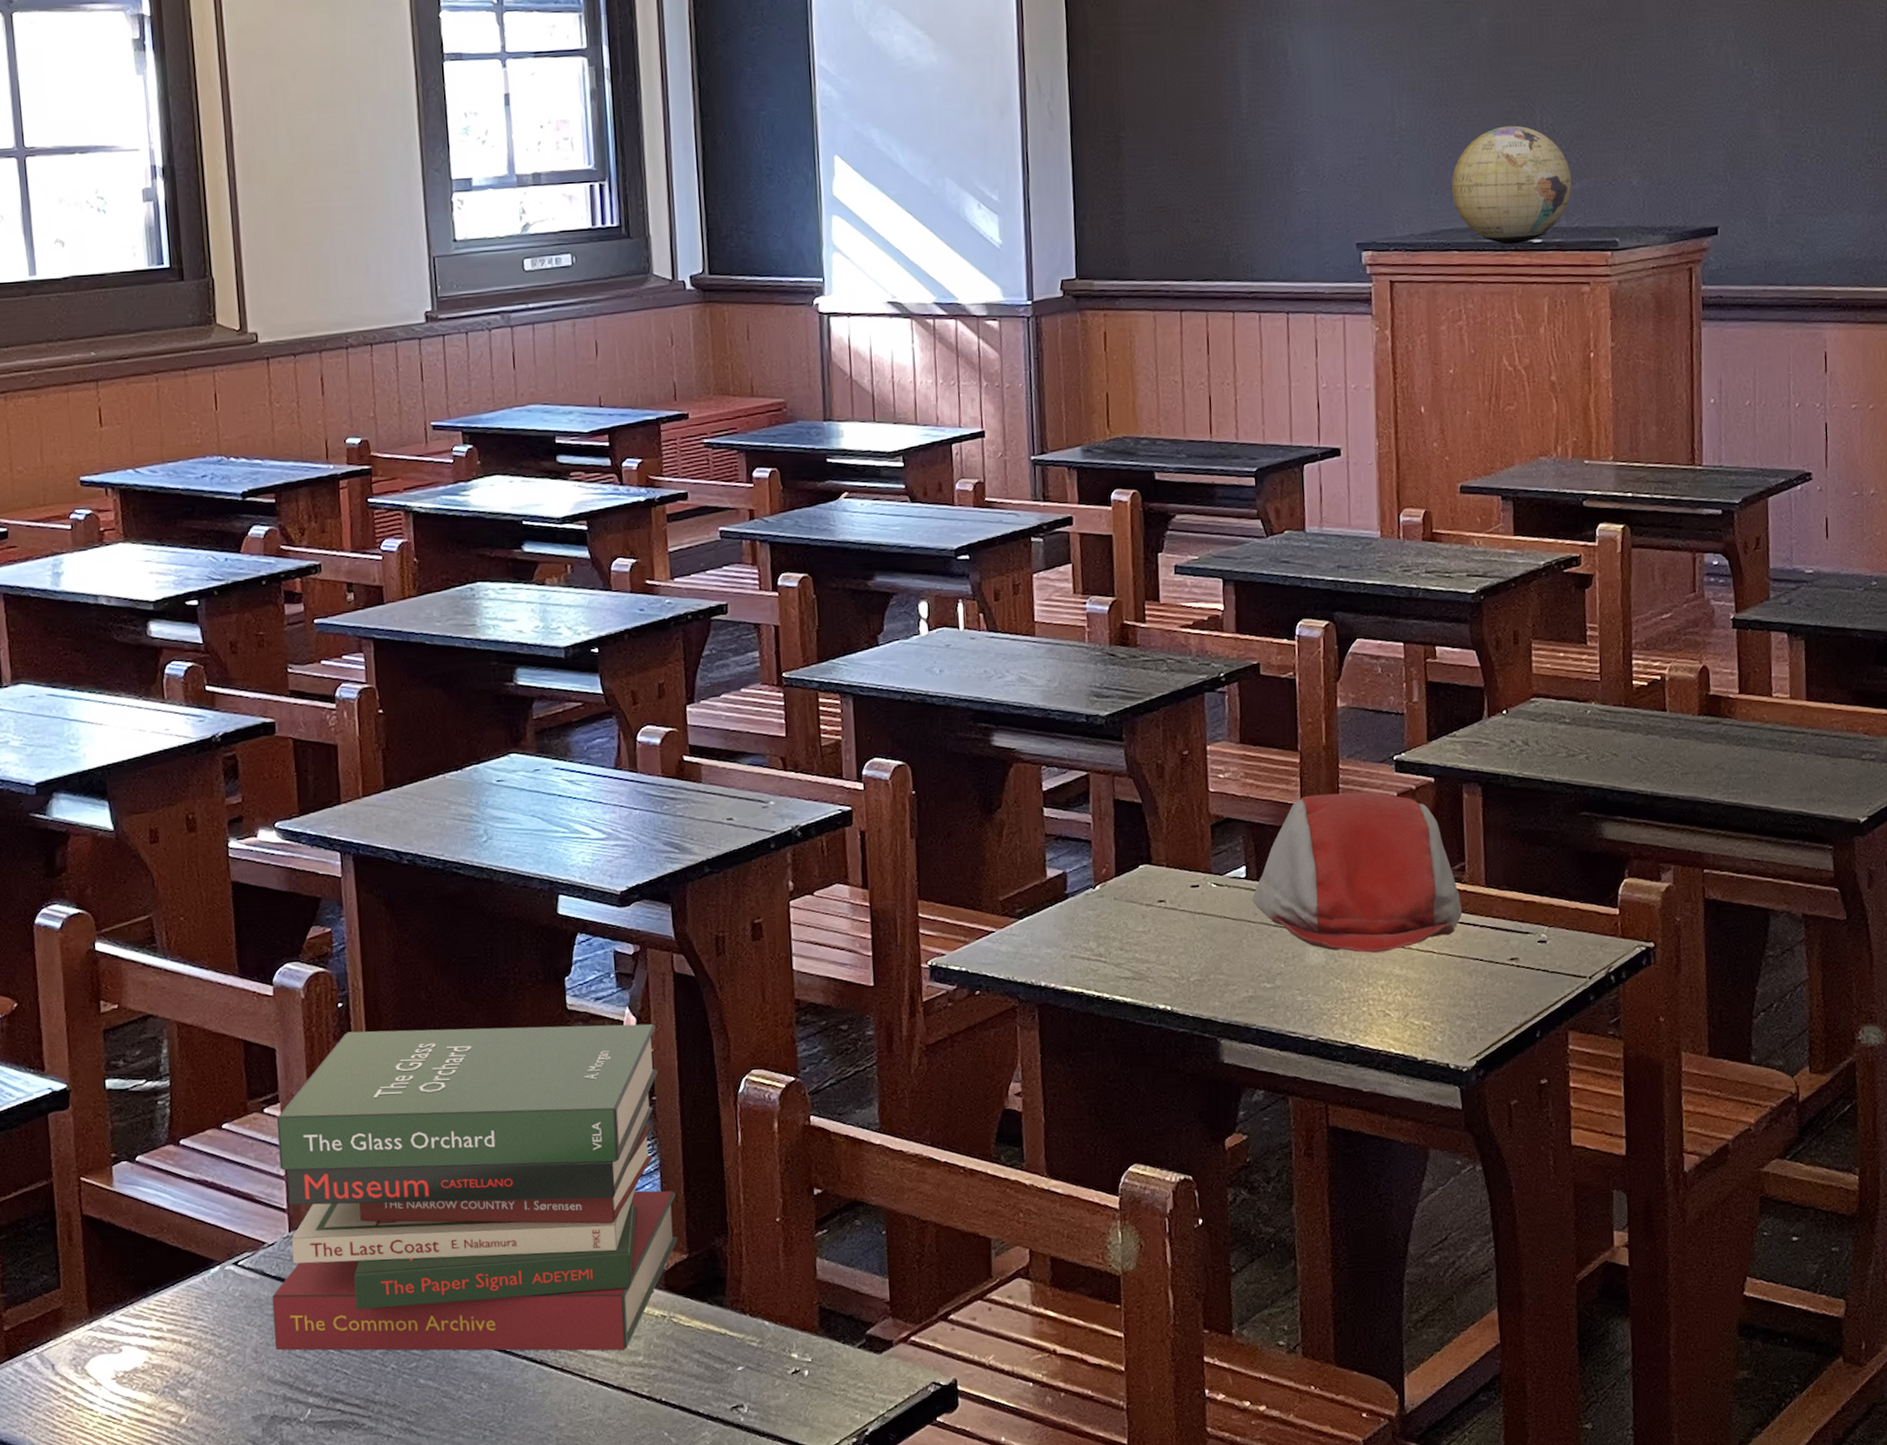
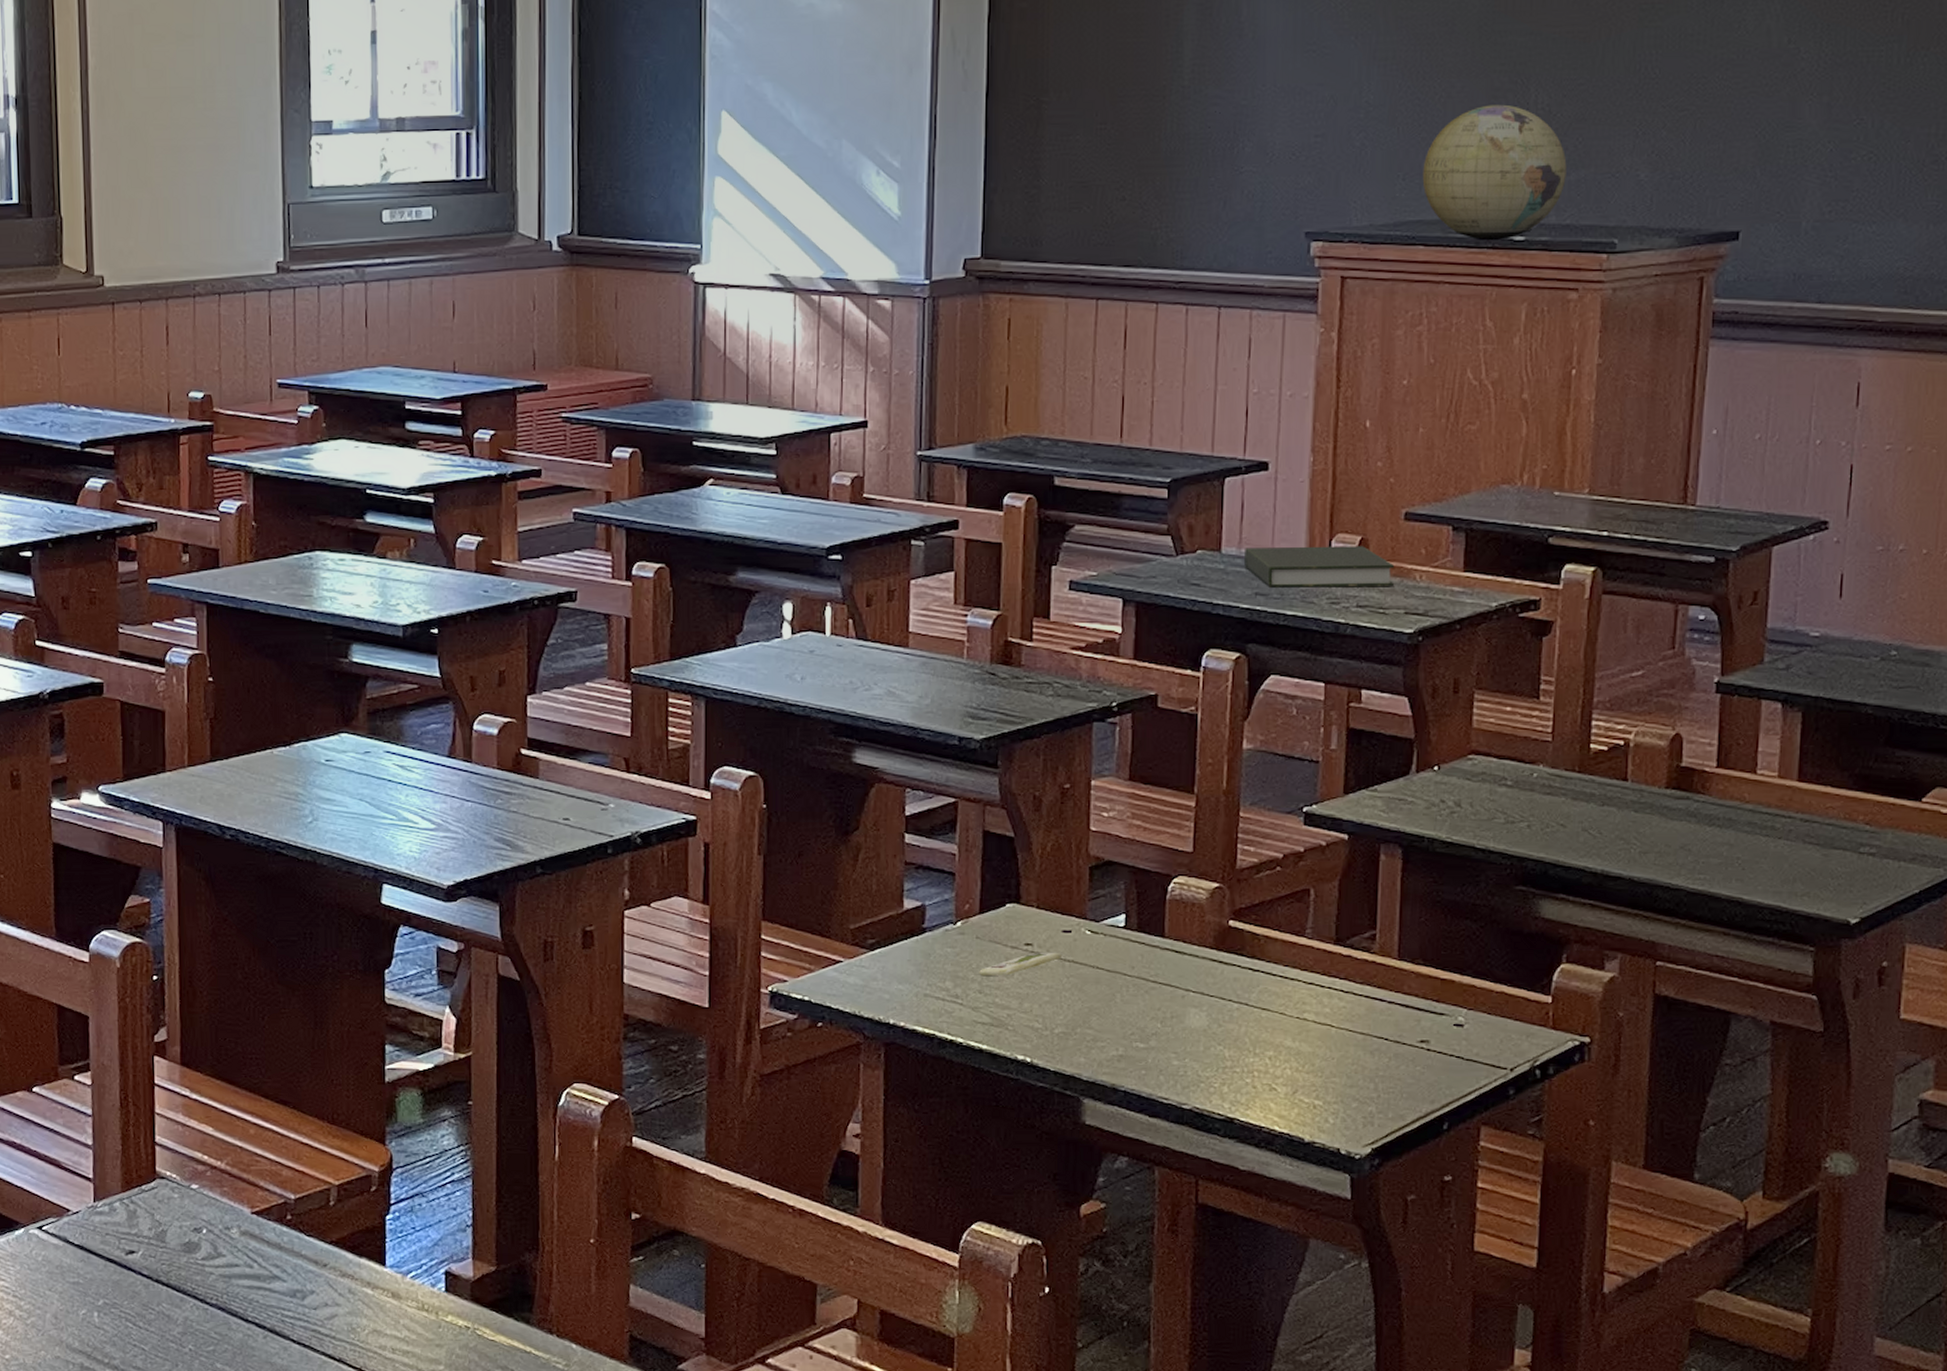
books: present [272,1023,678,1351] -> none [74,1006,487,1357]
eraser: none [1118,906,1193,934] -> present [978,952,1063,976]
cap: present [1251,792,1463,953] -> none [1129,843,1369,1021]
book: none [1326,518,1457,561] -> present [1244,546,1395,589]

